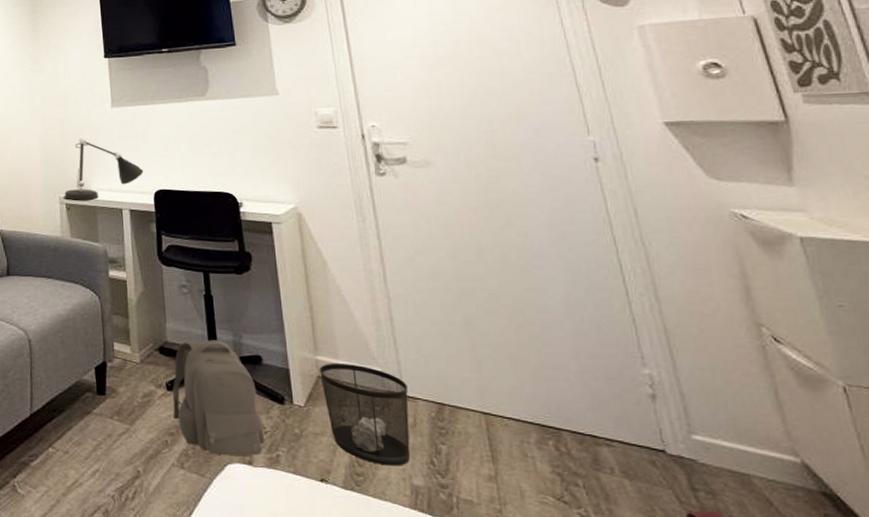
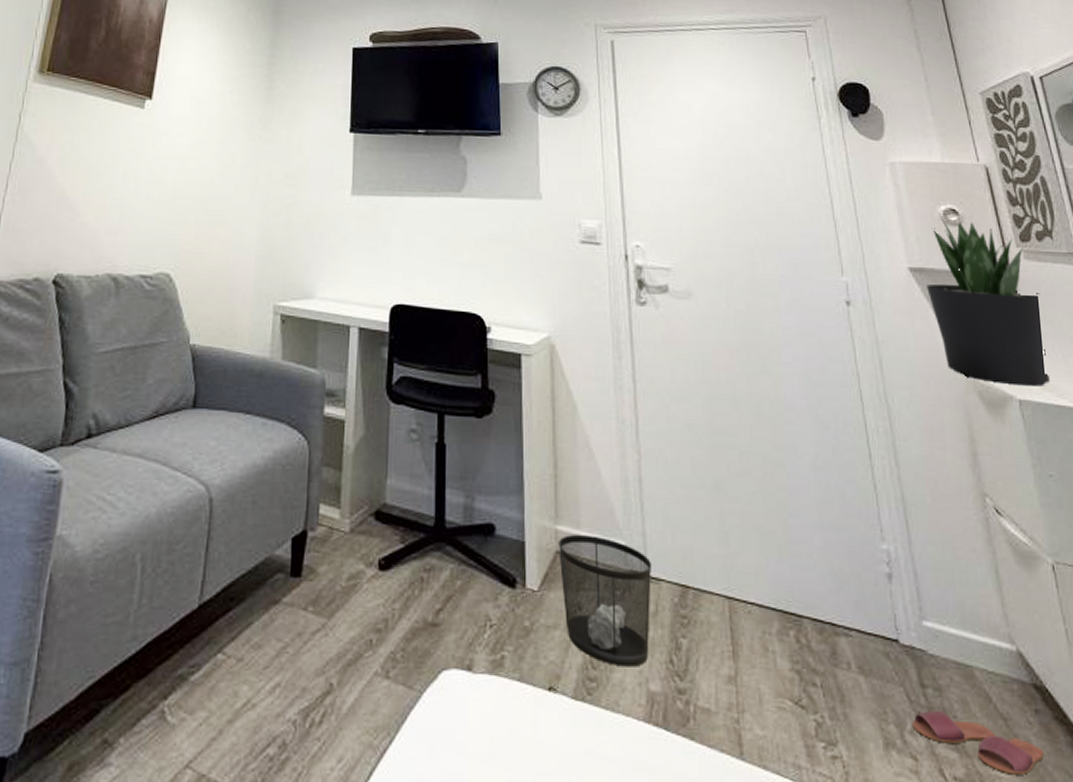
desk lamp: present [63,138,144,201] -> none [279,231,381,313]
backpack: present [172,340,265,456] -> none [383,502,489,658]
planter: none [686,68,838,224] -> present [927,213,1050,386]

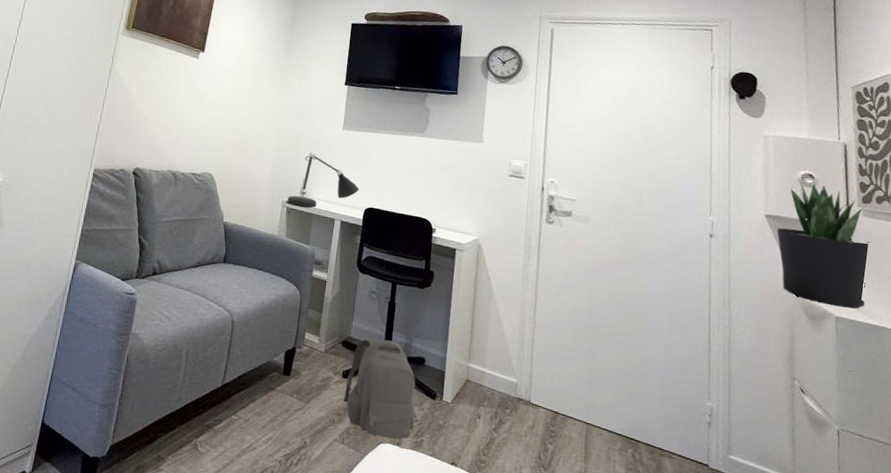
desk lamp: none [279,231,381,313] -> present [286,152,359,208]
backpack: none [383,502,489,658] -> present [344,339,416,439]
waste bin: present [559,535,653,667] -> none [468,370,535,458]

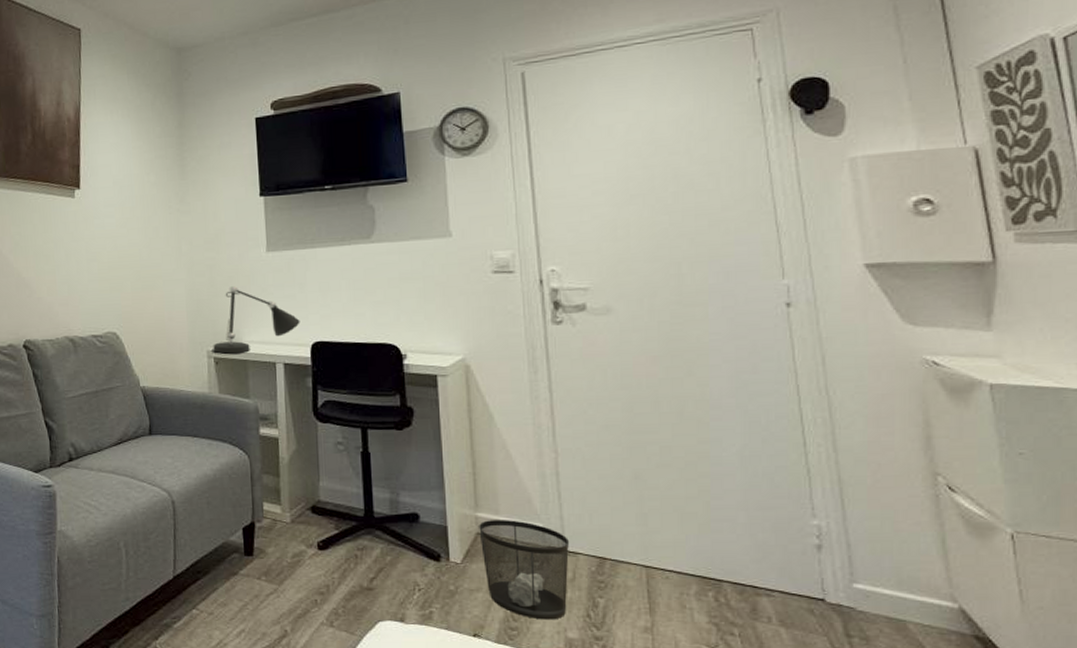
backpack: present [344,339,416,439] -> none [323,498,418,613]
waste bin: none [468,370,535,458] -> present [479,520,570,620]
planter: present [777,176,871,309] -> none [886,205,1032,370]

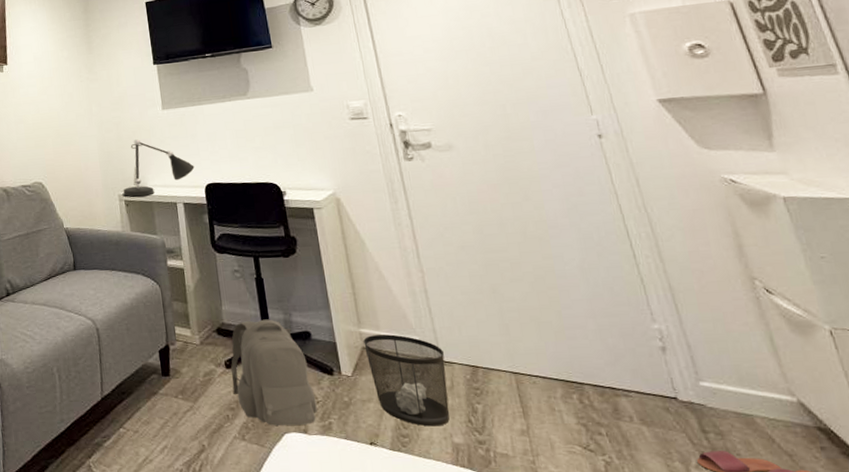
backpack: none [323,498,418,613] -> present [230,319,318,426]

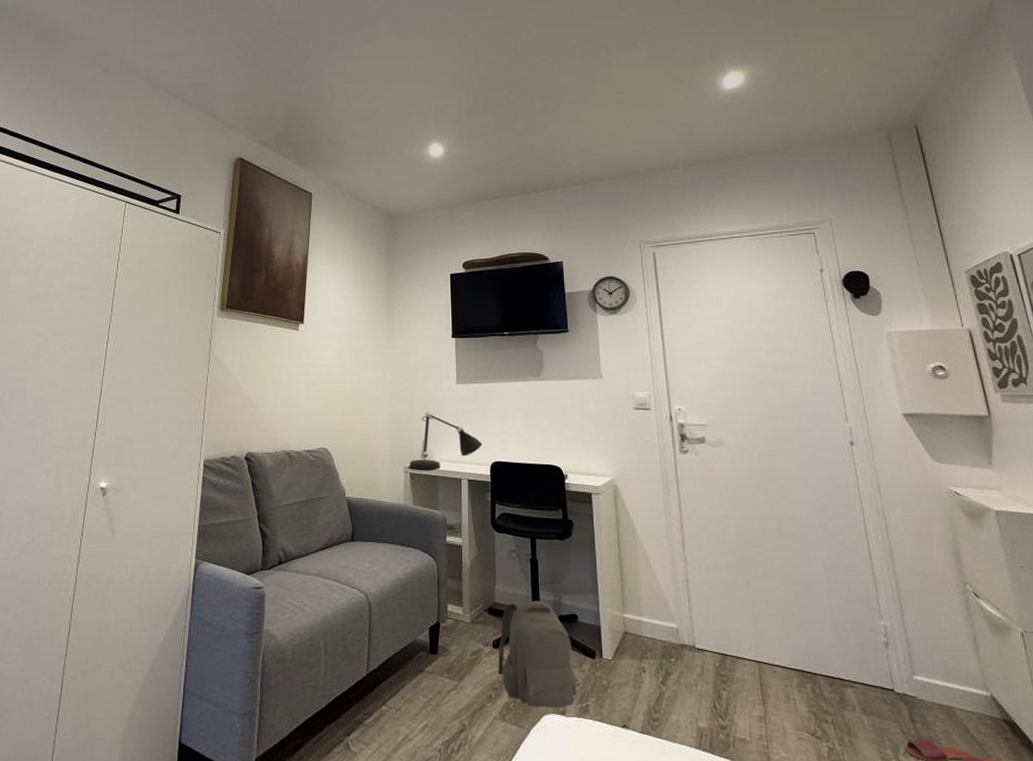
waste bin: present [363,334,450,427] -> none [626,620,699,711]

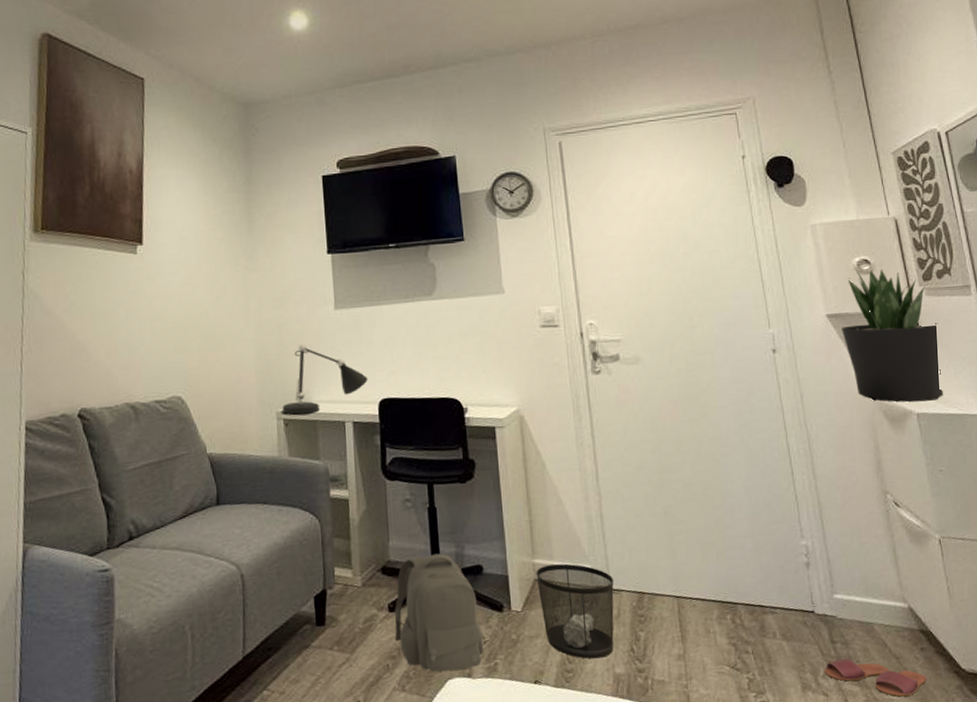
waste bin: none [626,620,699,711] -> present [536,563,614,659]
planter: none [918,370,1022,500] -> present [842,264,943,402]

